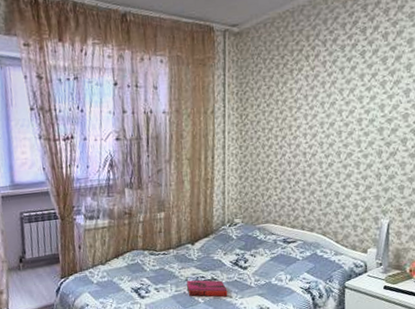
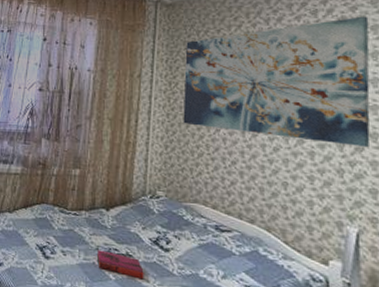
wall art: none [253,30,406,154] -> present [183,16,371,148]

